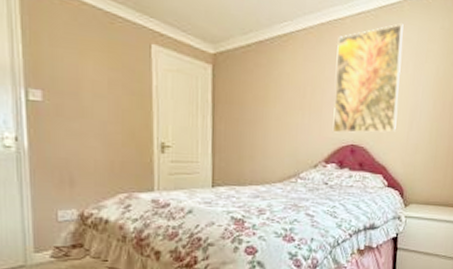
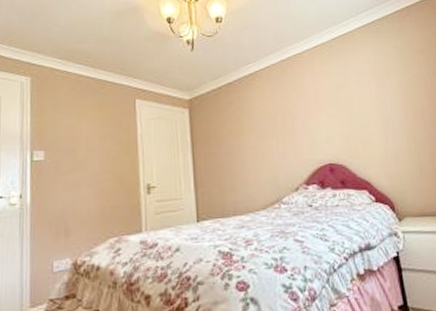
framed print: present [332,23,404,133] -> none [299,49,372,155]

